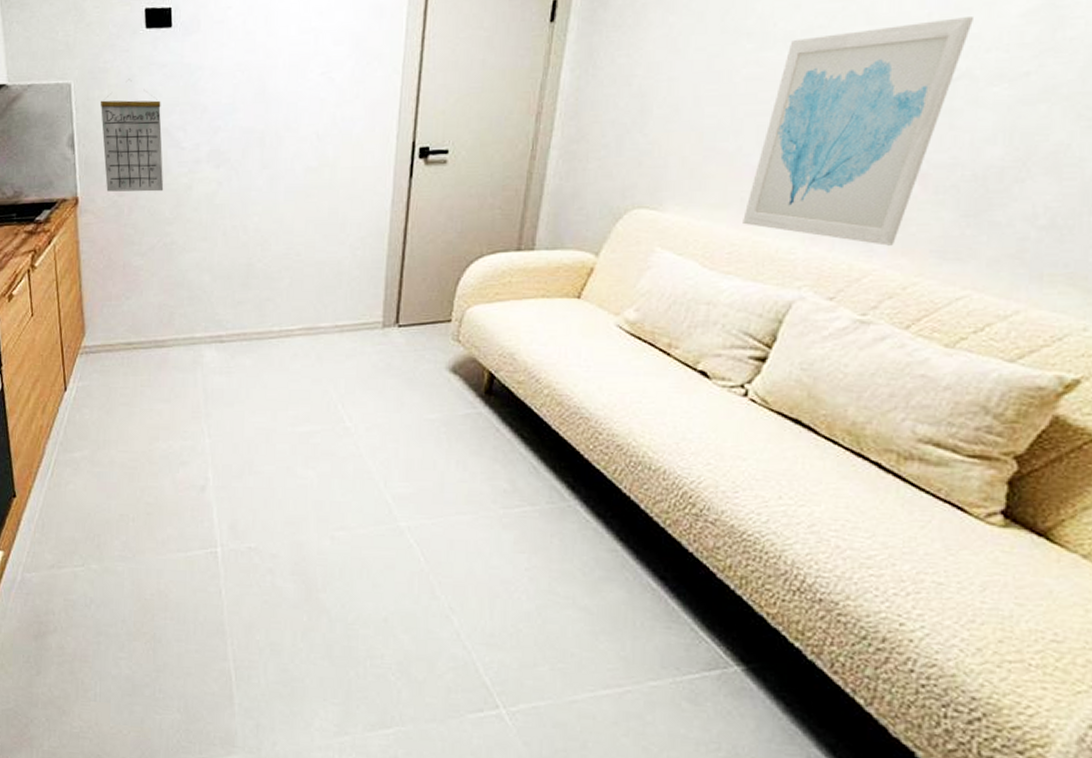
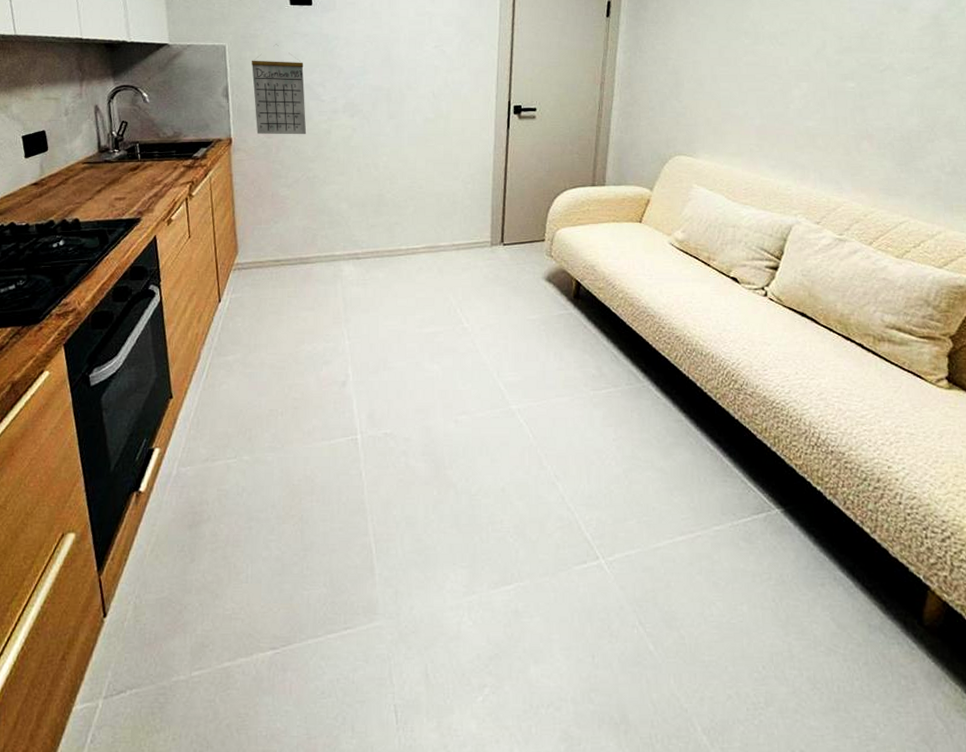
wall art: present [743,17,973,246] -> none [753,29,890,185]

